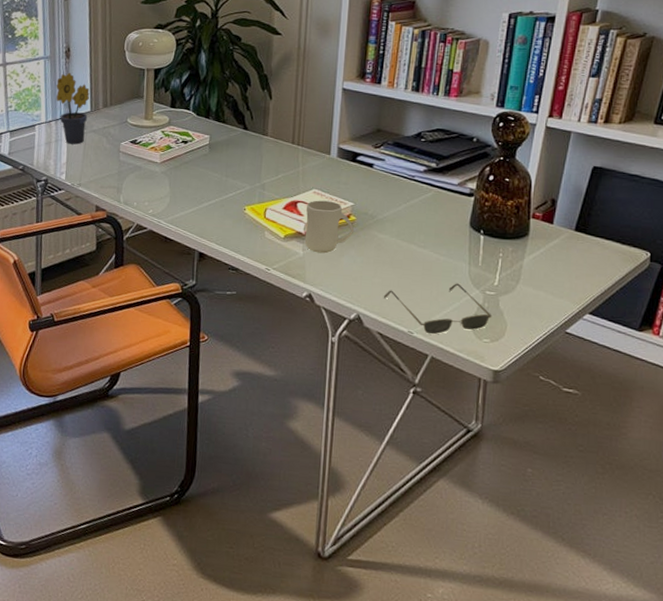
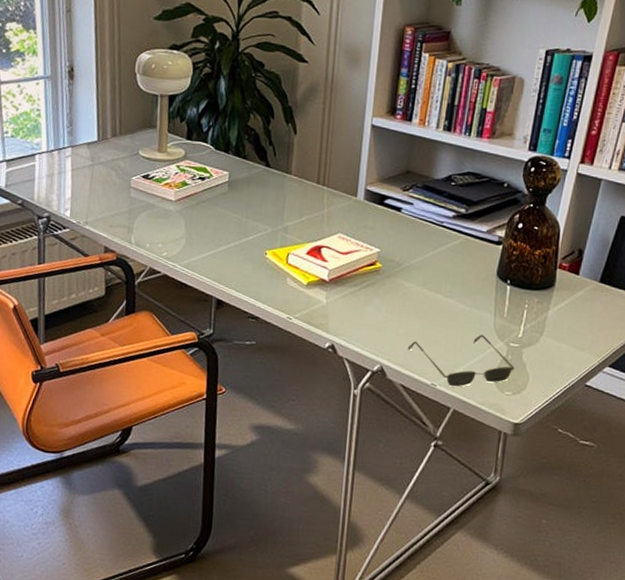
potted flower: present [56,72,90,145] -> none [58,95,97,178]
mug: present [304,200,355,254] -> none [328,245,380,302]

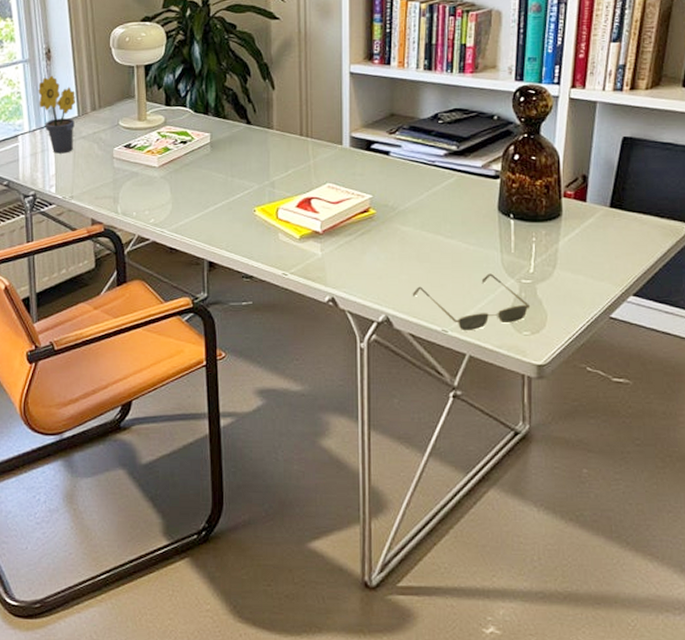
potted flower: none [58,95,97,178] -> present [38,75,75,154]

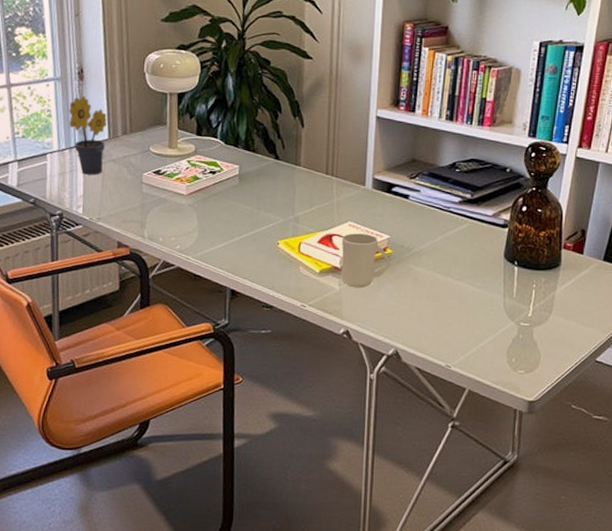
mug: none [322,195,375,252] -> present [340,233,391,288]
eyeglasses: present [412,273,531,331] -> none [421,315,527,368]

